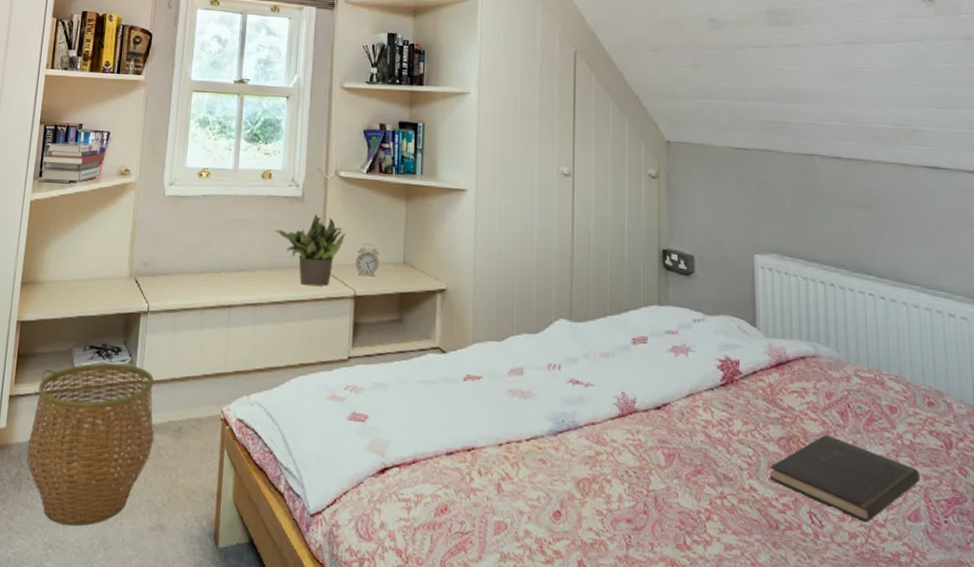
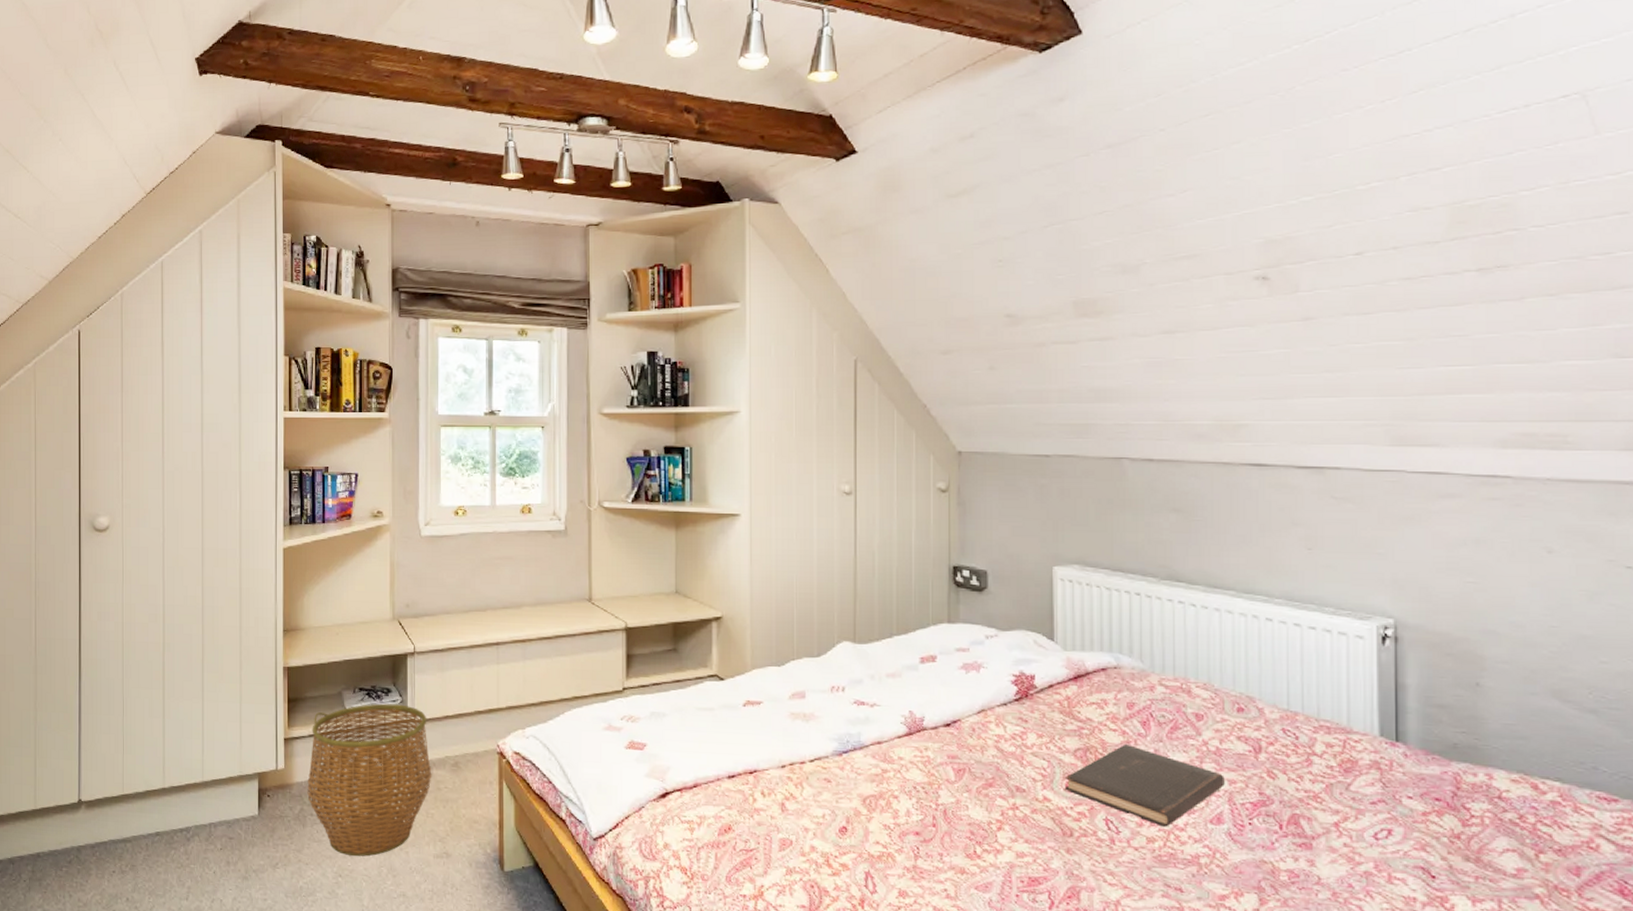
books: present [38,142,105,183] -> none [288,486,355,528]
potted plant: present [275,213,346,287] -> none [539,547,614,620]
alarm clock: present [355,243,380,277] -> none [624,574,650,608]

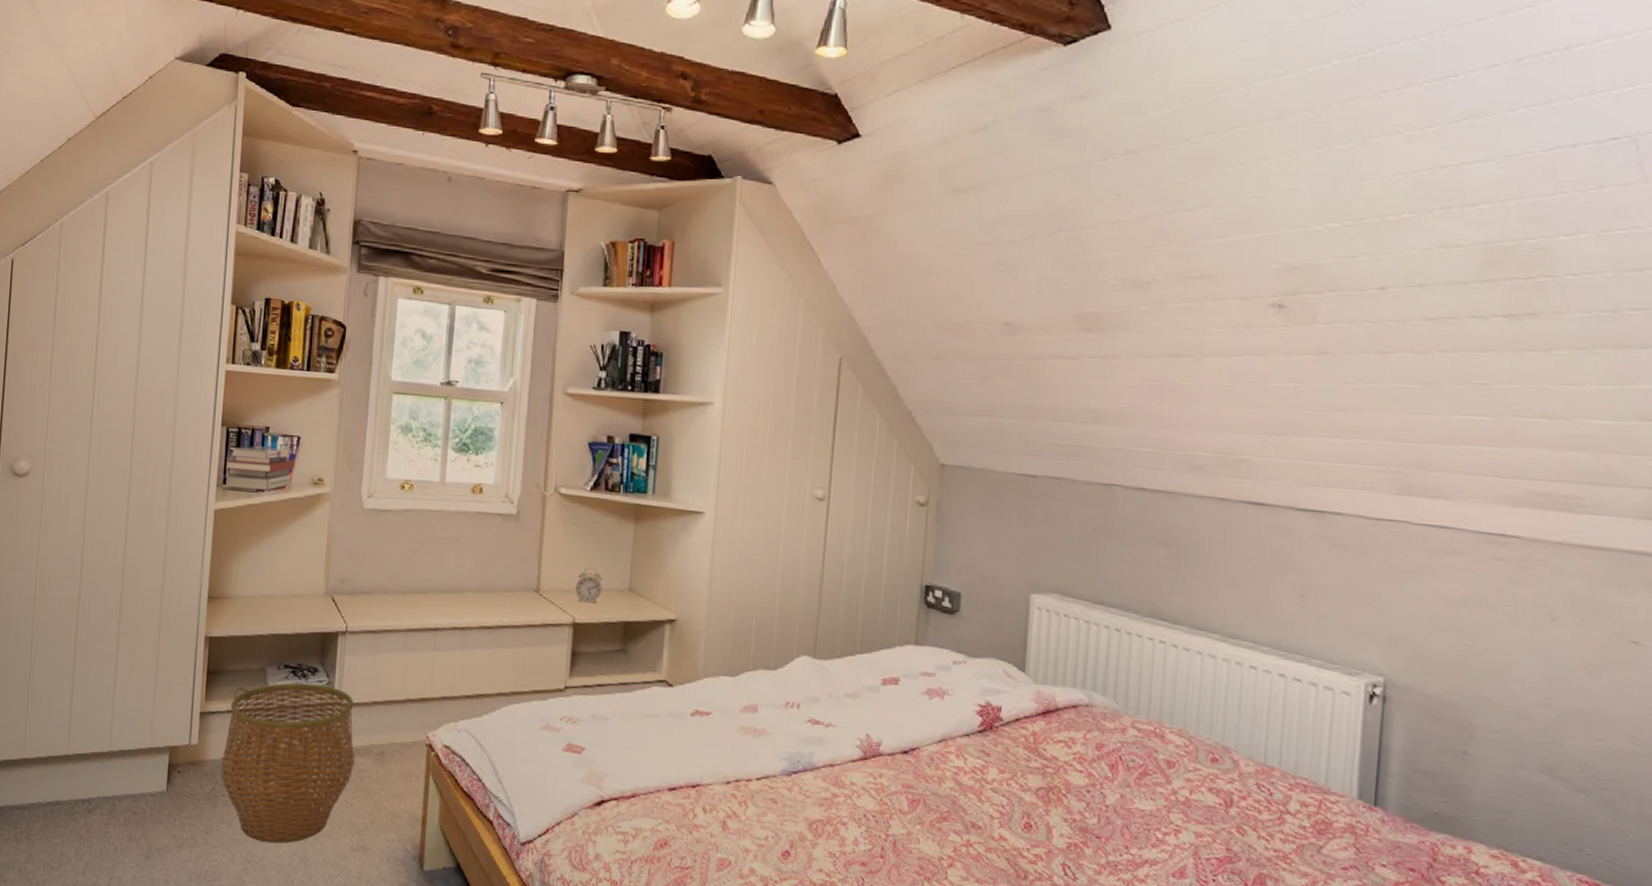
books: none [288,486,355,528] -> present [221,446,296,492]
alarm clock: none [624,574,650,608] -> present [574,567,603,604]
hardcover book: present [1066,743,1225,827] -> none [1024,786,1192,877]

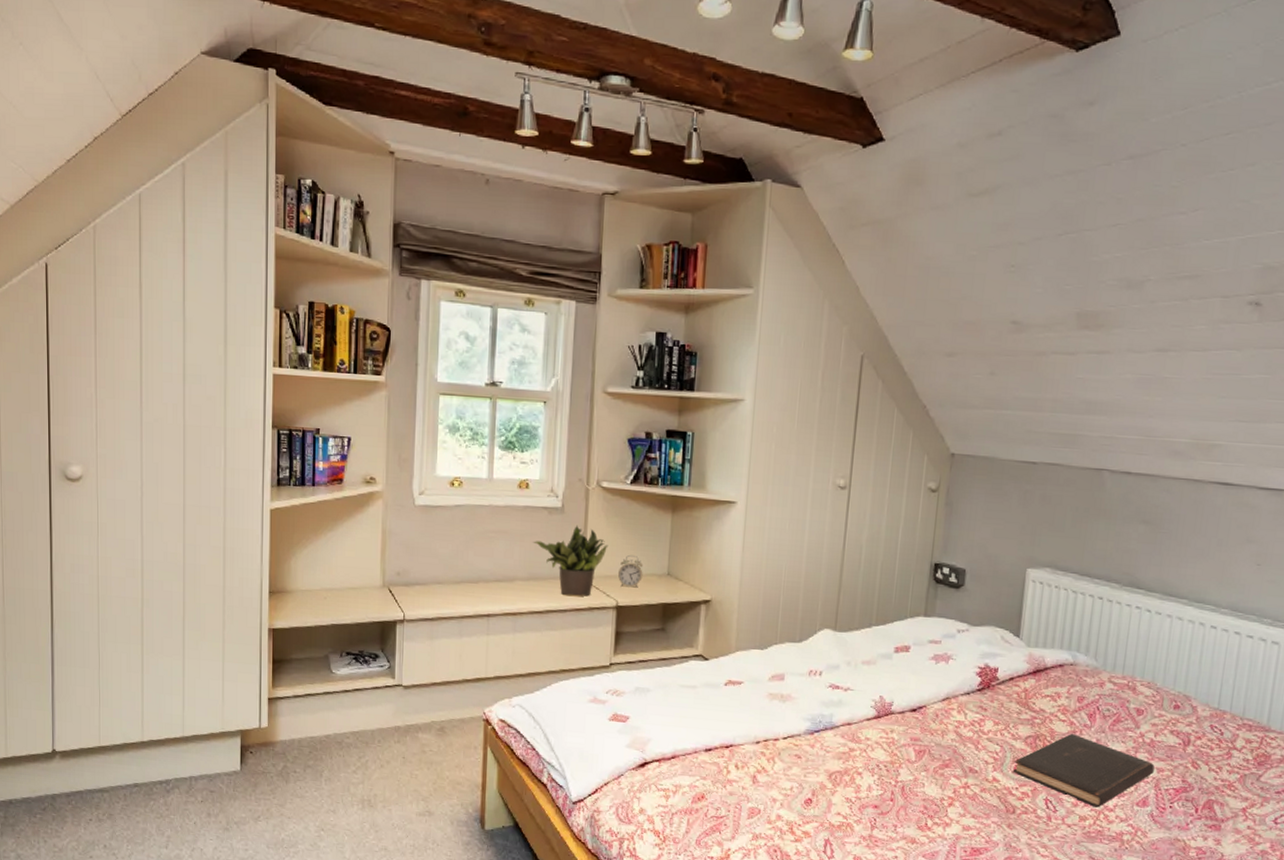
basket: present [220,682,355,844] -> none [291,668,418,812]
books: present [221,446,296,492] -> none [276,447,347,491]
potted plant: none [486,533,566,612] -> present [533,525,609,597]
hardcover book: none [1024,786,1192,877] -> present [1014,733,1155,808]

